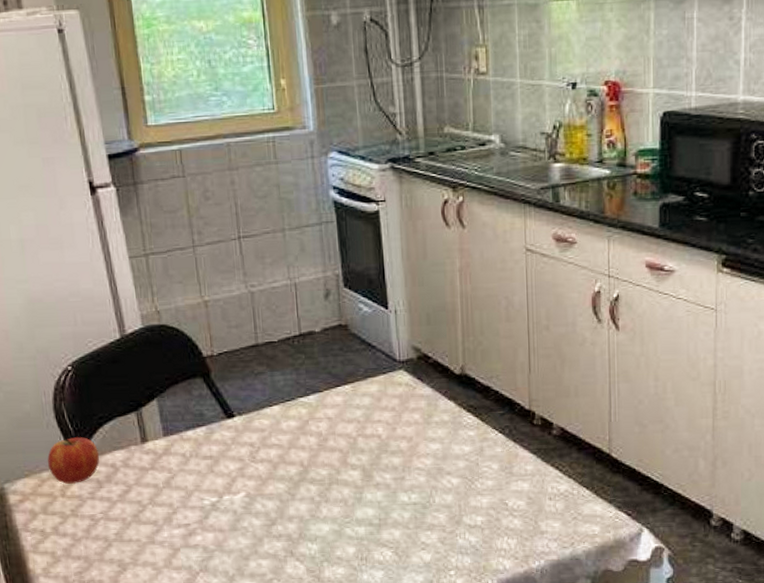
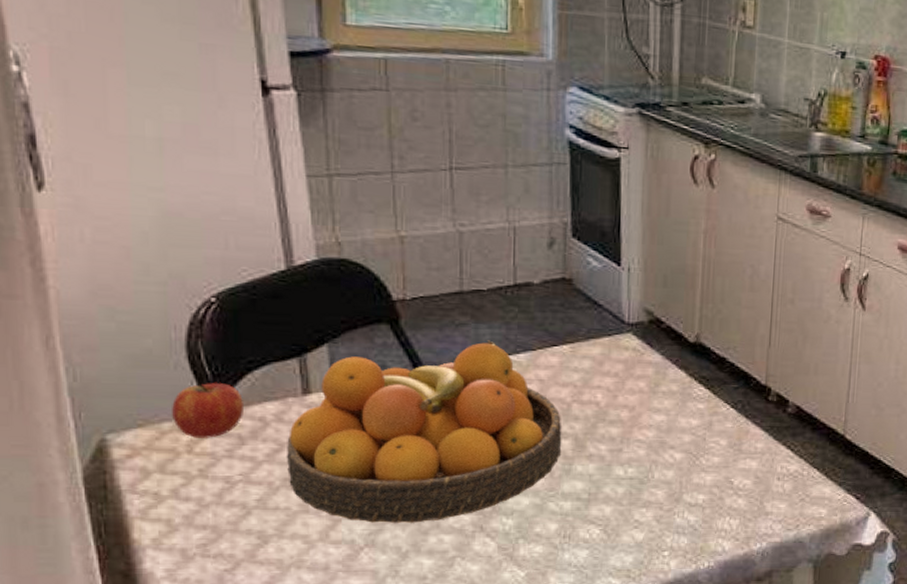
fruit bowl: none [133,385,352,551] -> present [286,340,562,523]

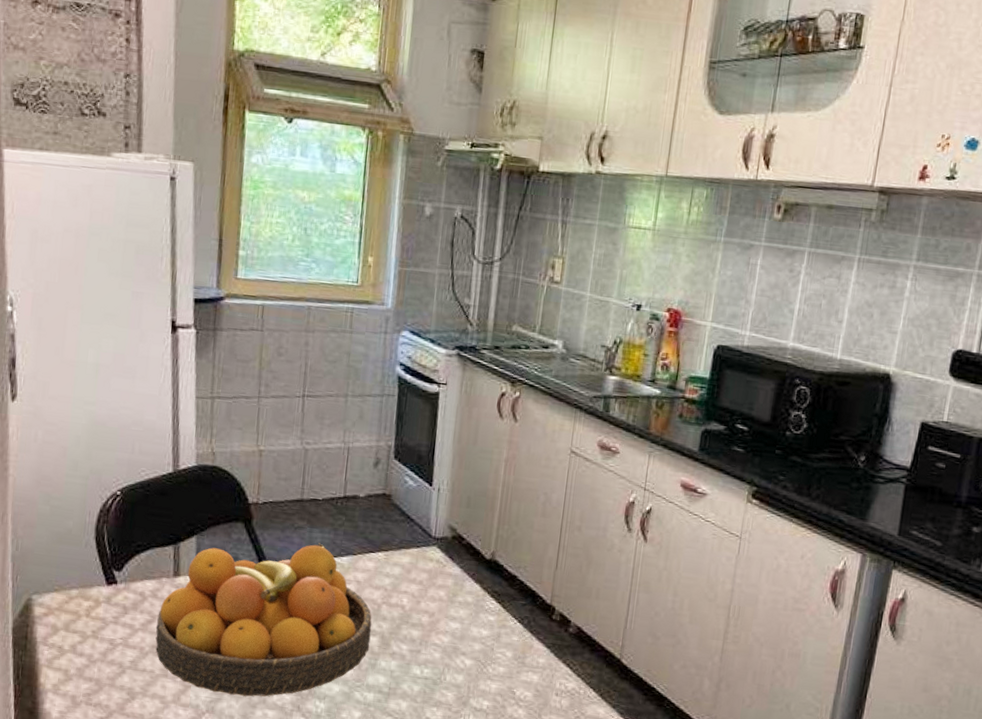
fruit: present [172,383,245,438] -> none [79,560,131,606]

